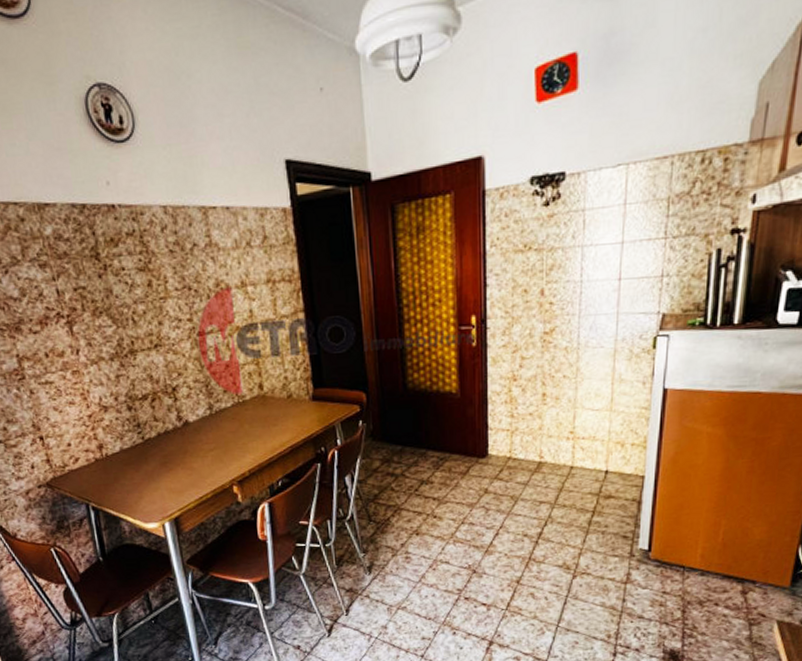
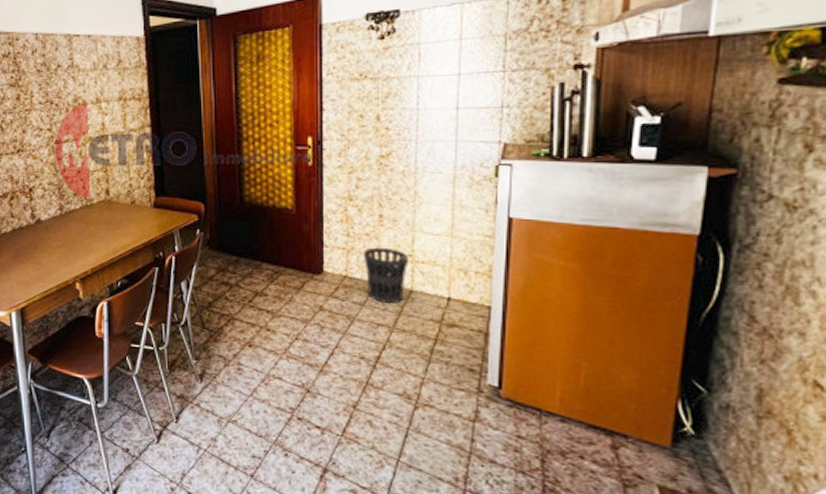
wastebasket: none [526,426,570,481] -> present [363,247,409,303]

